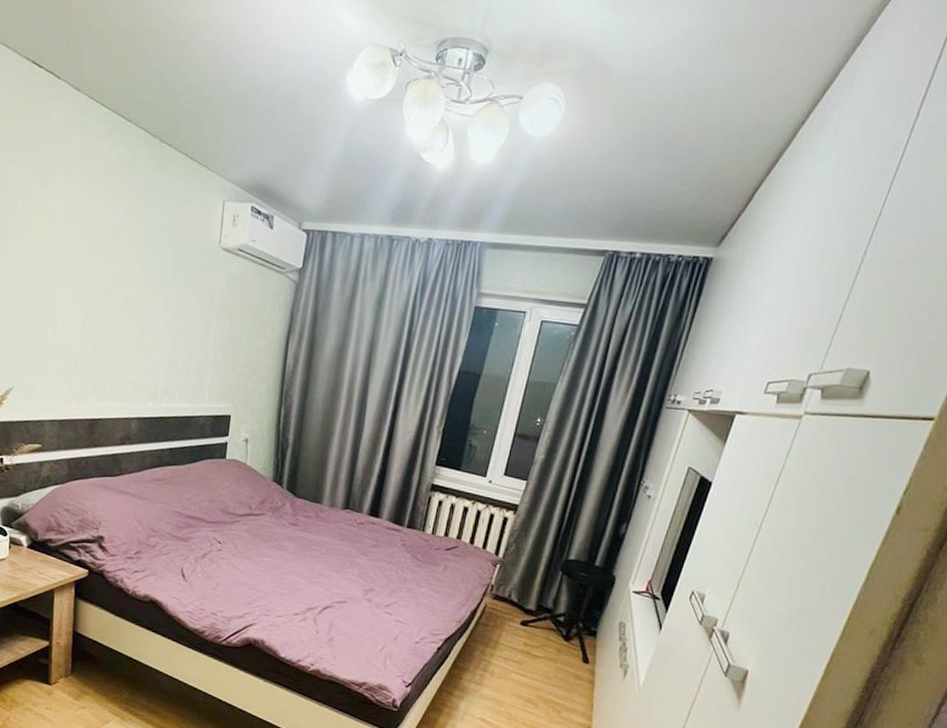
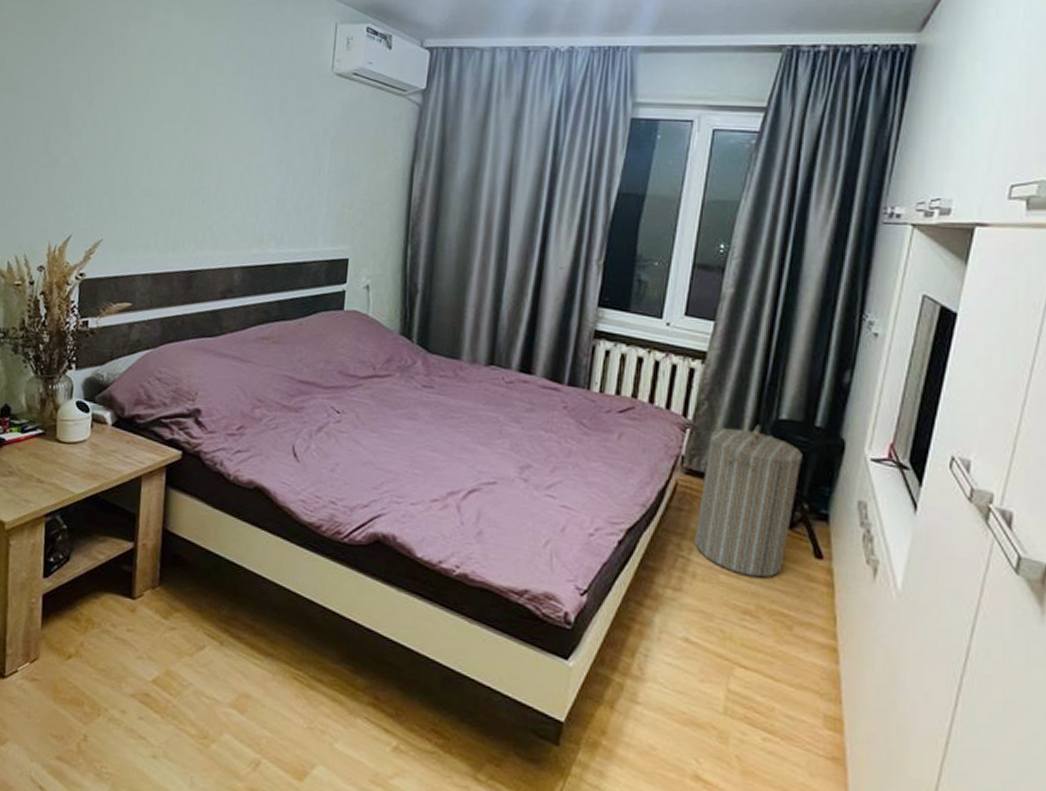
laundry hamper: none [495,563,583,676] -> present [694,425,802,578]

